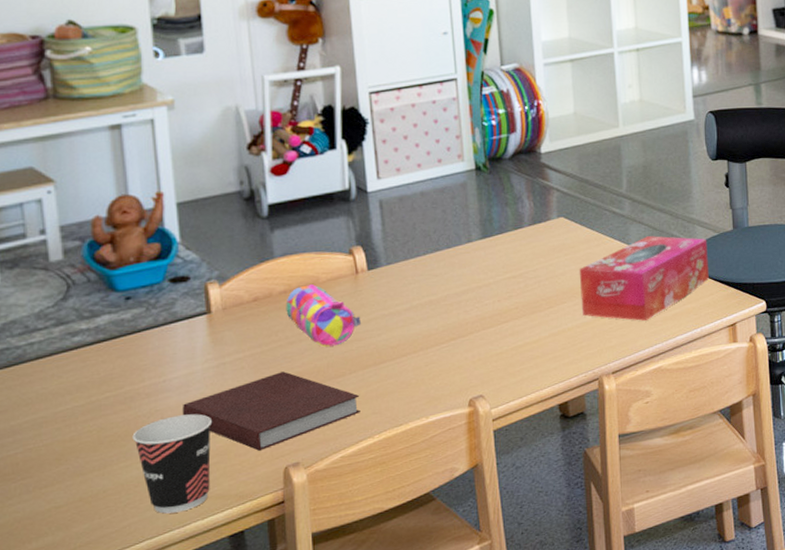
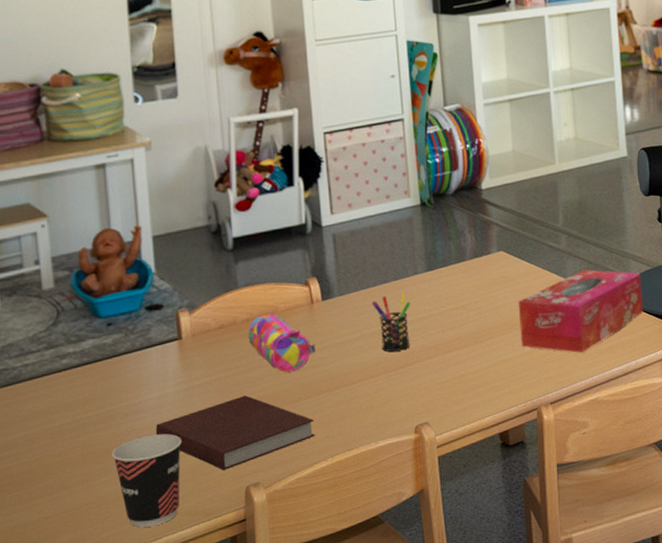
pen holder: none [422,261,465,323] -> present [371,293,411,352]

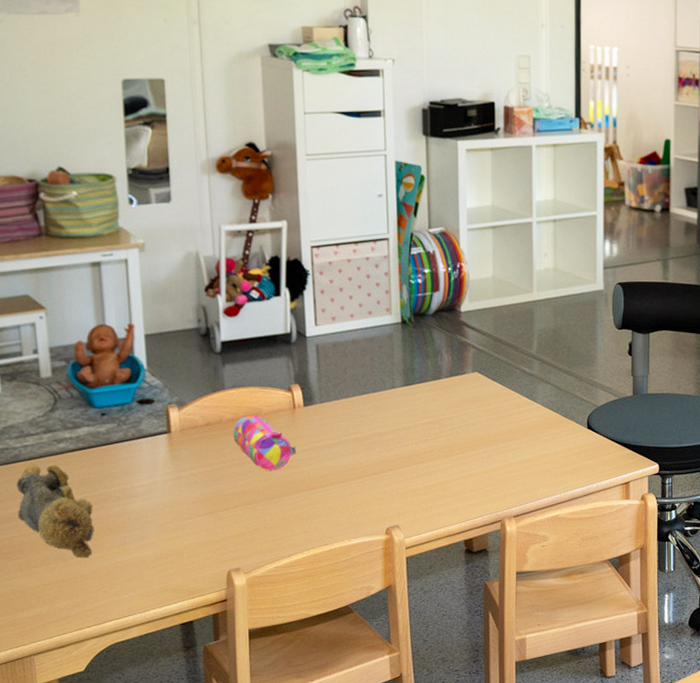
teddy bear: none [16,383,100,485] -> present [16,464,94,559]
cup: present [112,434,181,528] -> none [105,518,169,600]
notebook: present [155,395,315,470] -> none [145,489,293,555]
pen holder: present [371,293,411,352] -> none [350,405,388,458]
tissue box: present [518,269,643,353] -> none [489,395,608,472]

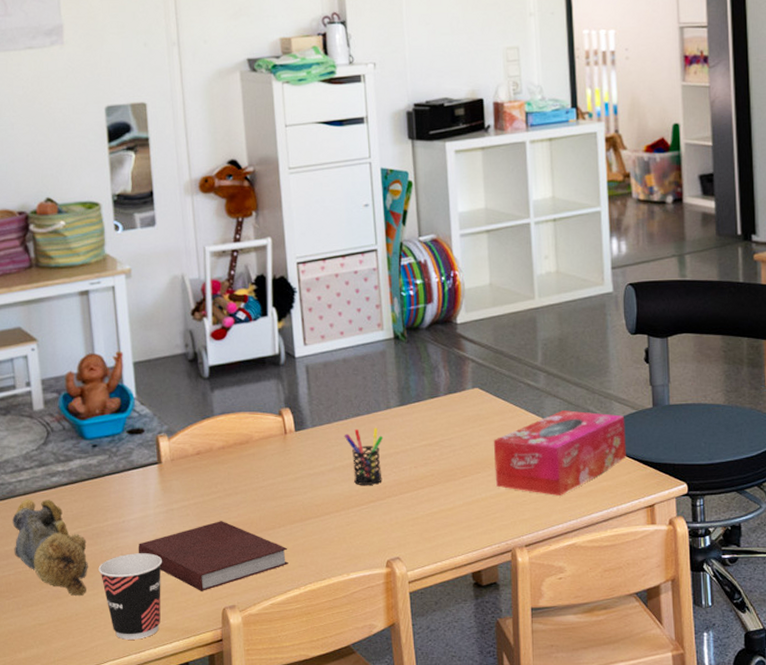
cup: none [105,518,169,600] -> present [98,553,162,640]
notebook: none [145,489,293,555] -> present [138,521,289,591]
pencil case: present [233,415,296,471] -> none [224,442,289,500]
pen holder: none [350,405,388,458] -> present [344,427,384,485]
tissue box: none [489,395,608,472] -> present [493,410,626,496]

